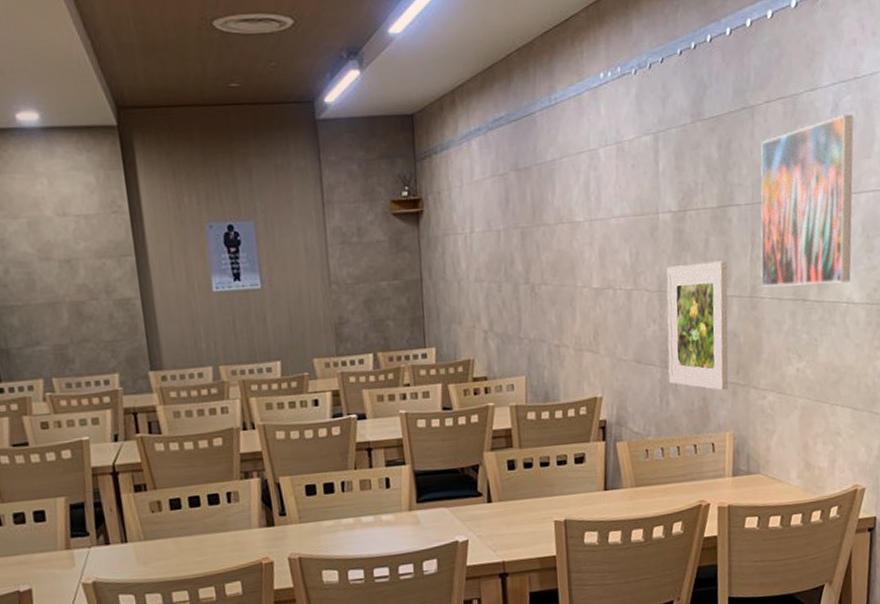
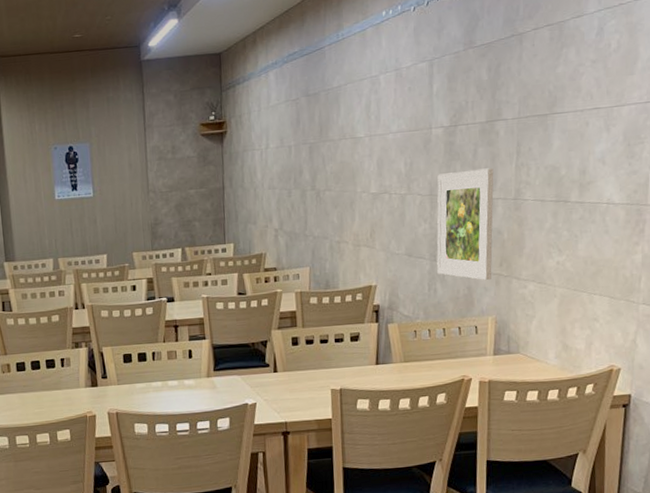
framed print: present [760,114,854,287] -> none [524,36,619,190]

